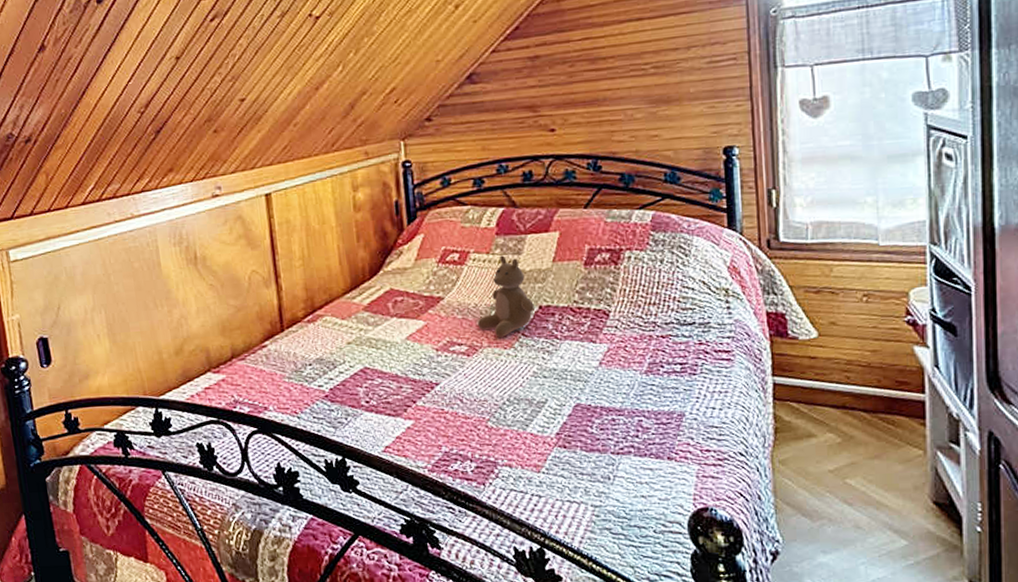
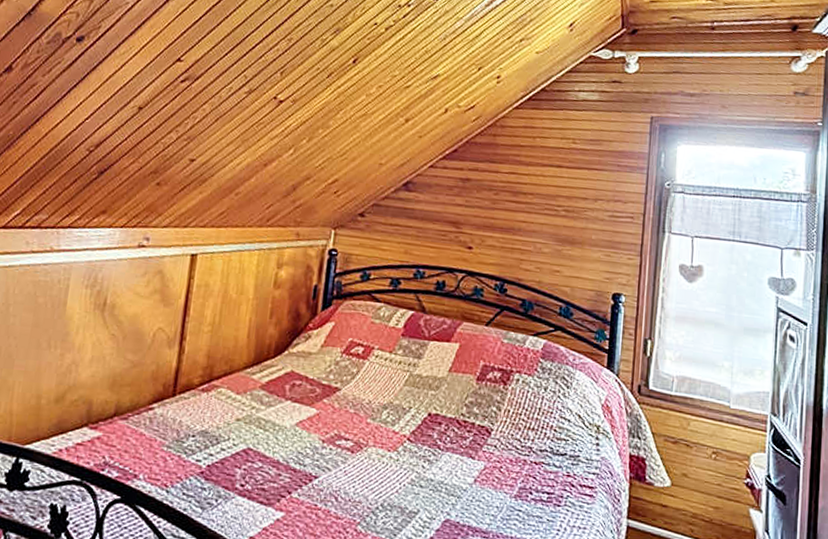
teddy bear: present [477,255,534,338] -> none [367,357,424,439]

